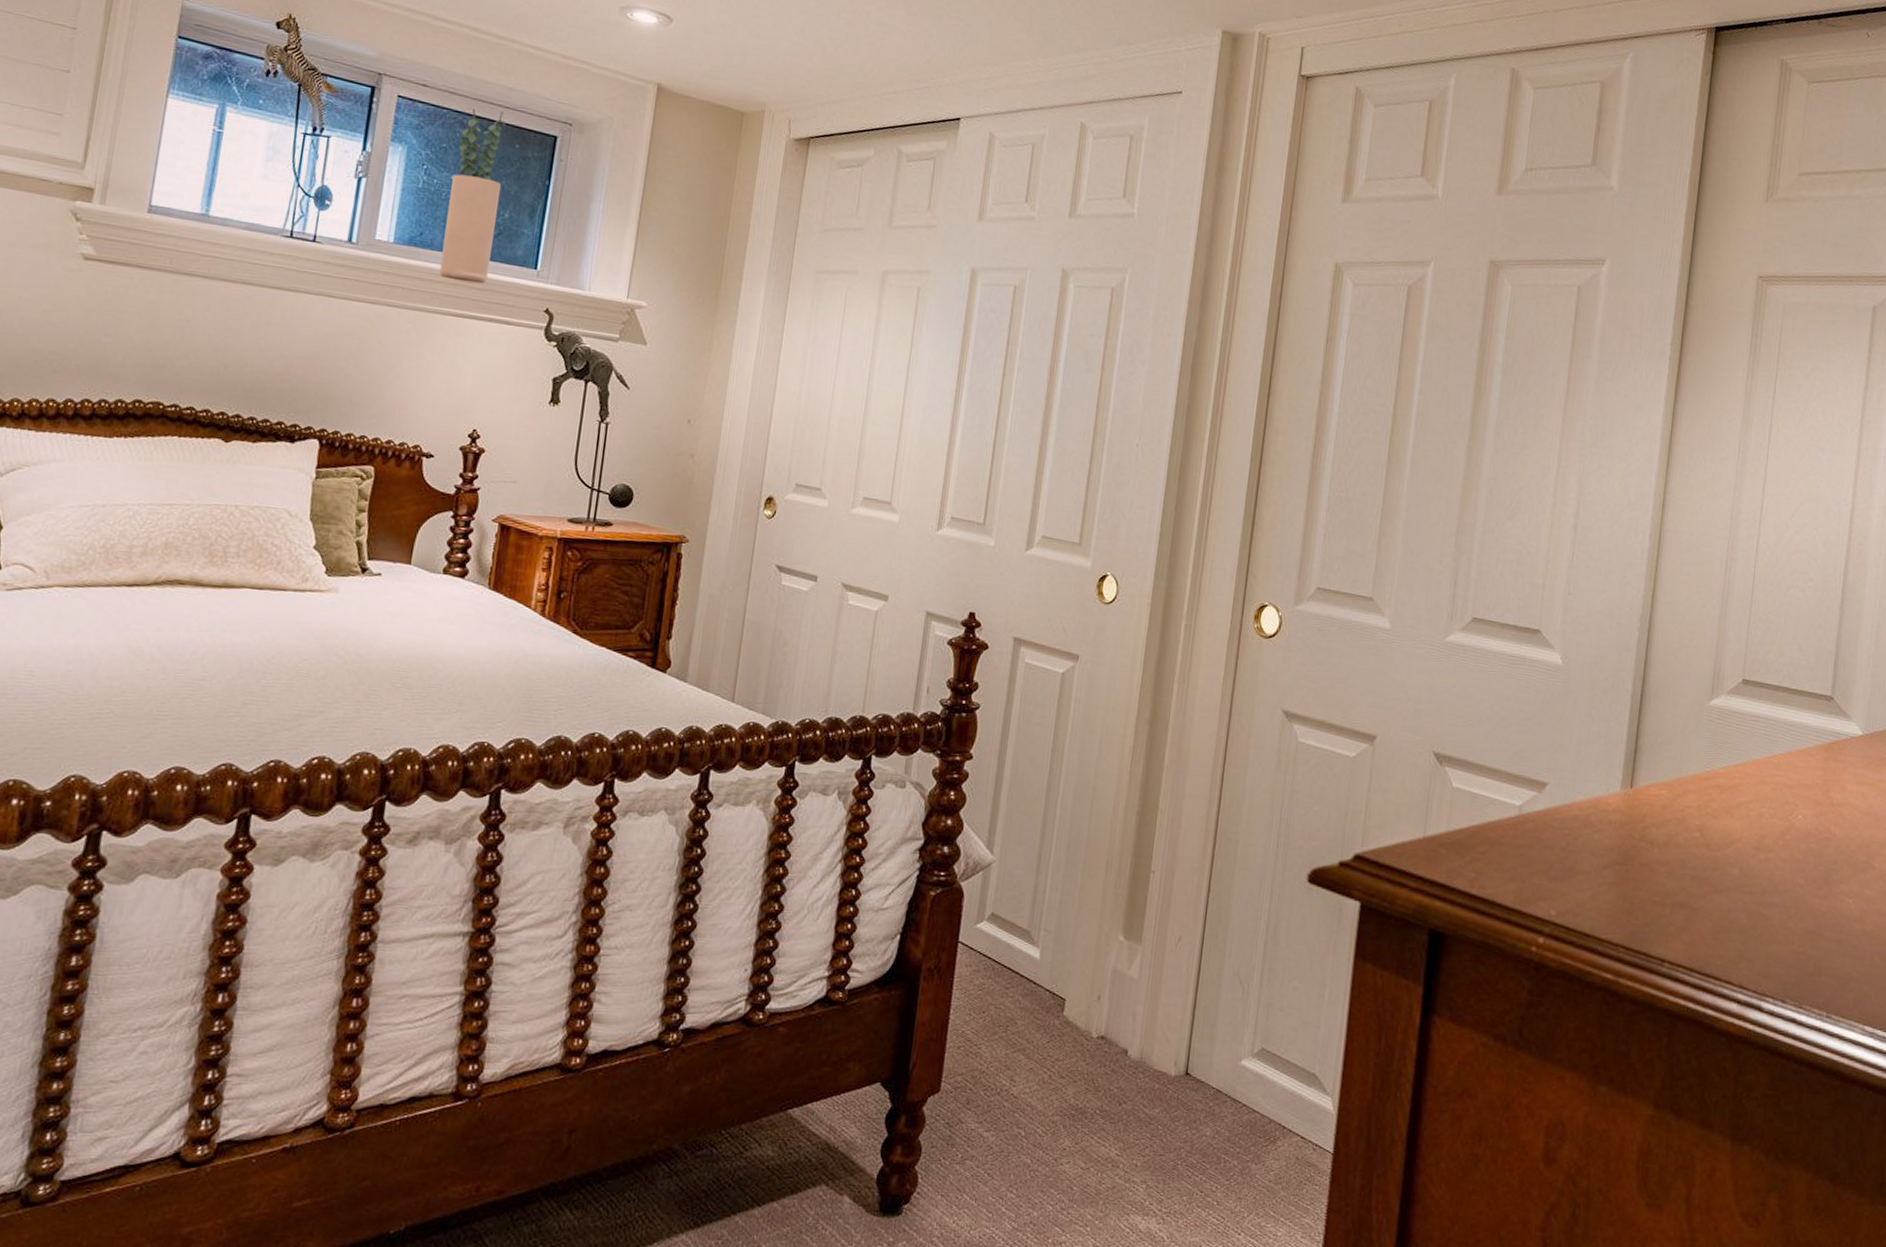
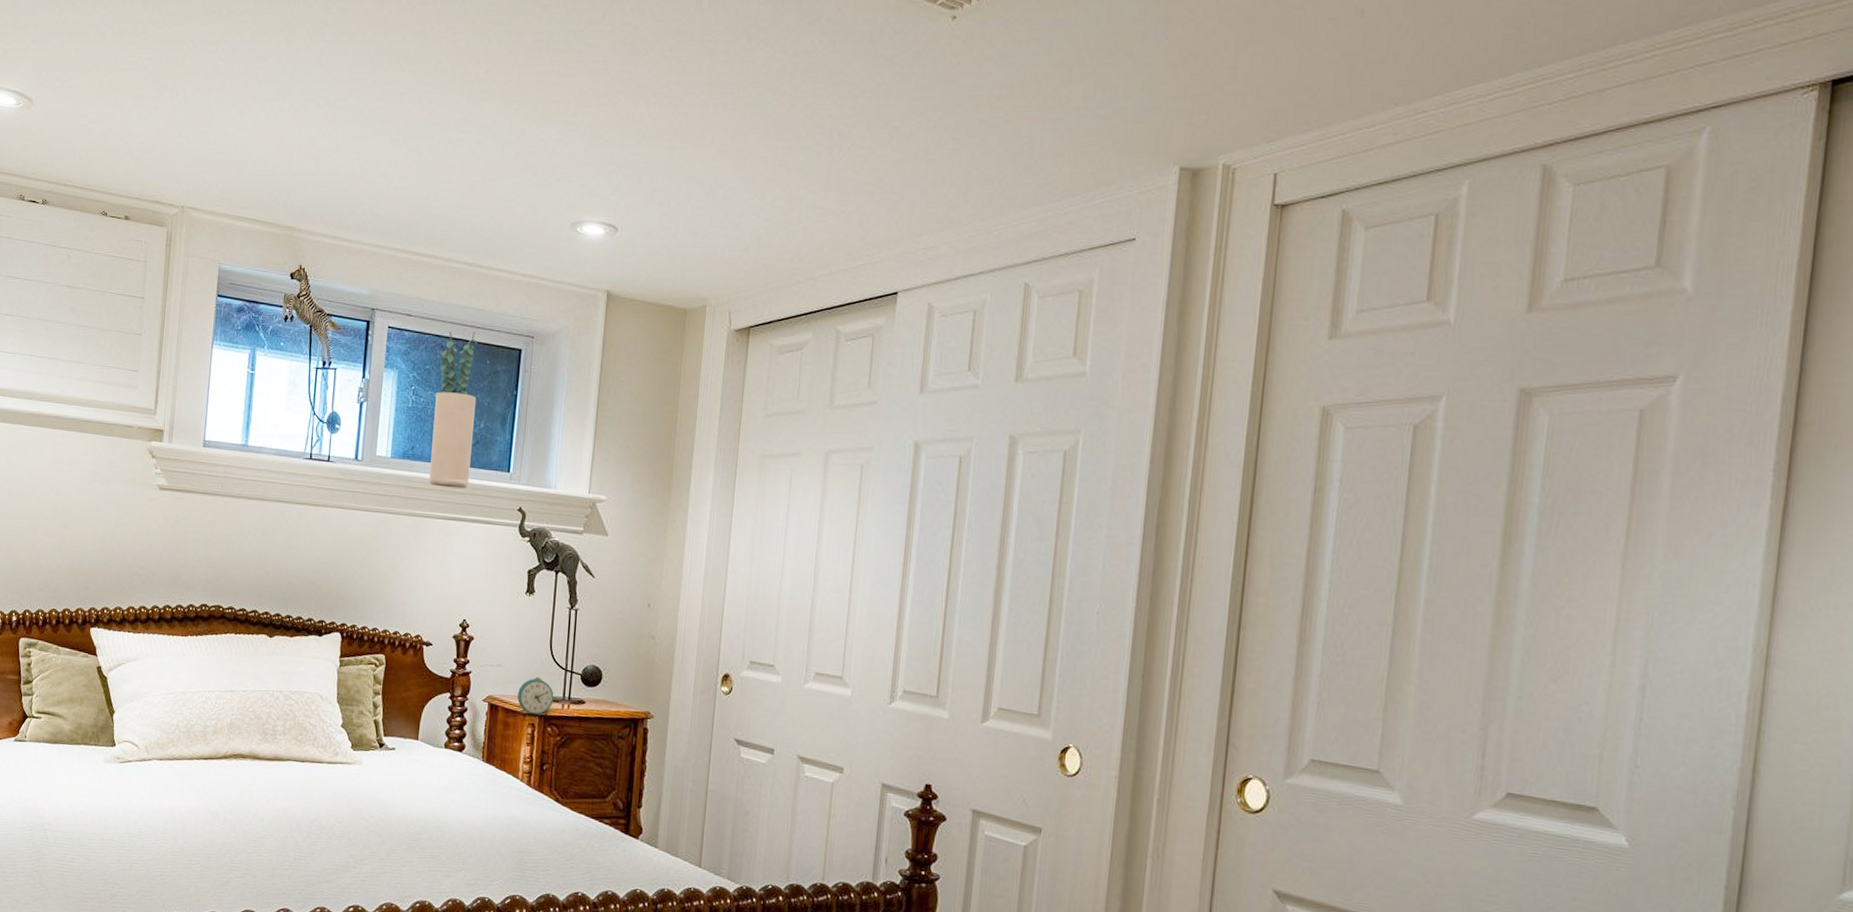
alarm clock: none [534,495,577,539] -> present [517,677,554,716]

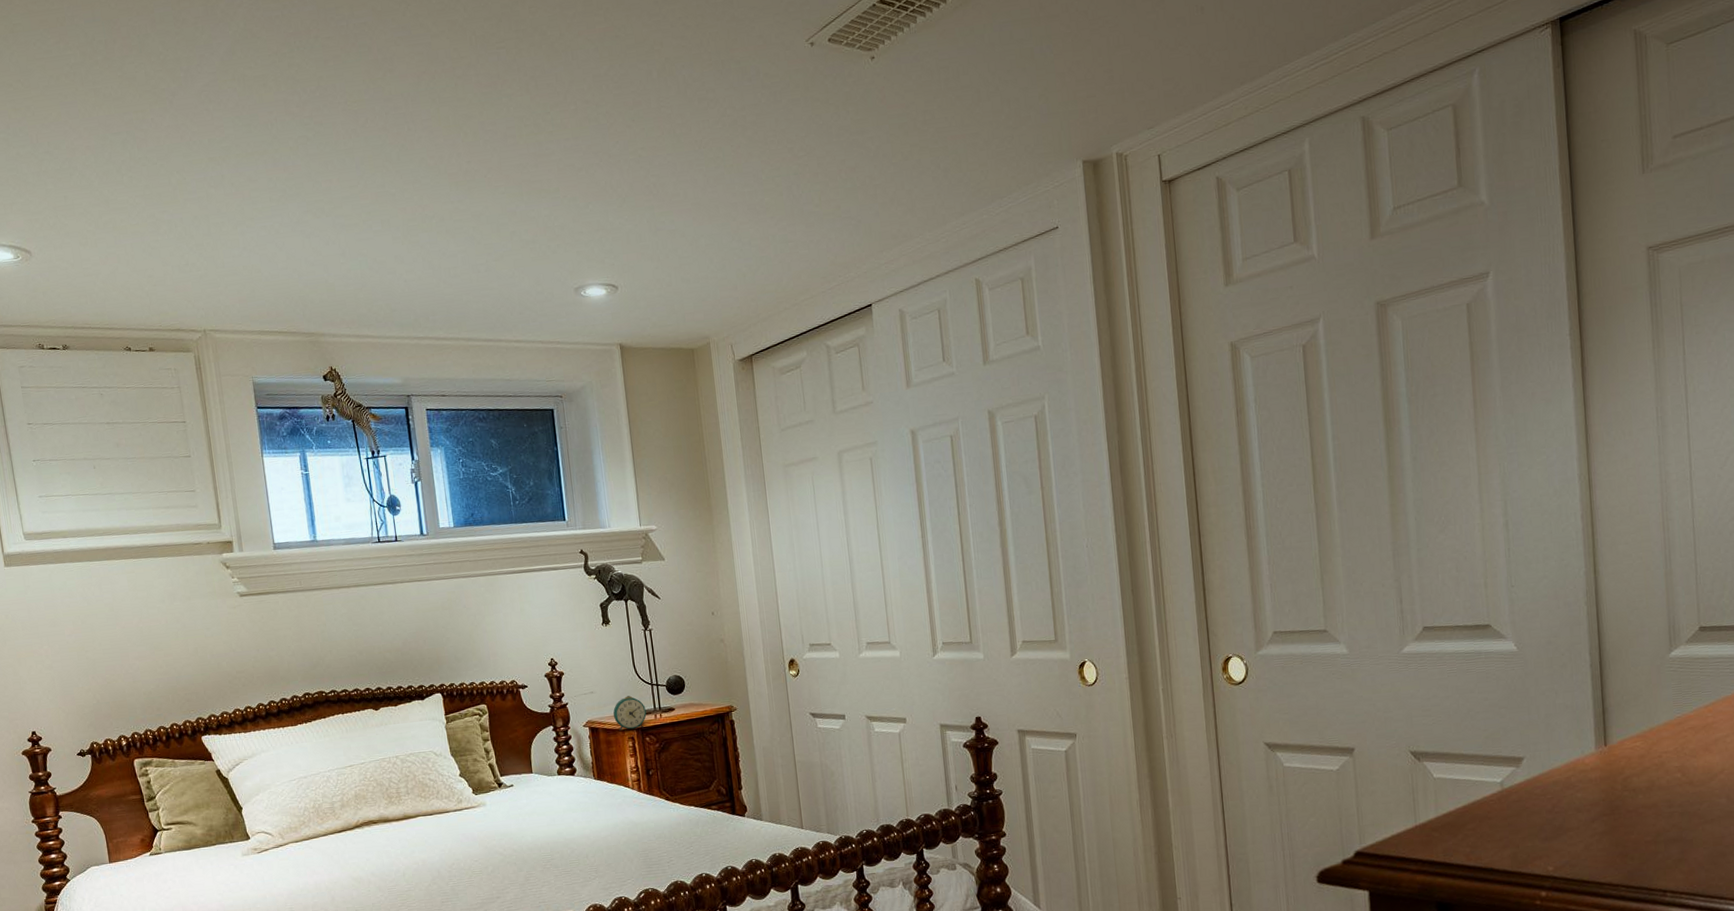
vase: present [429,332,478,489] -> none [480,400,530,546]

